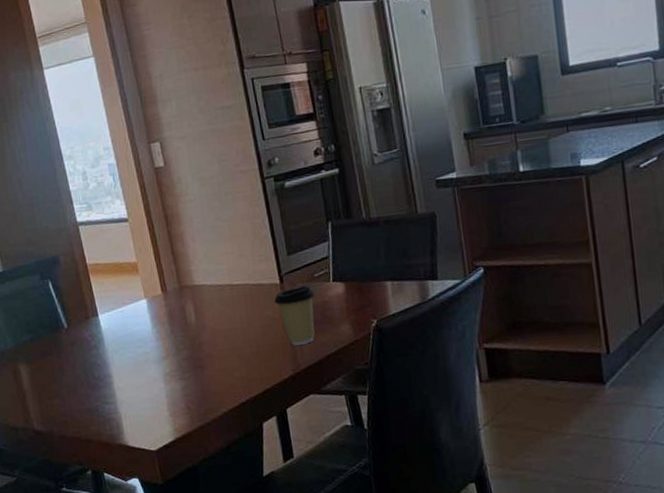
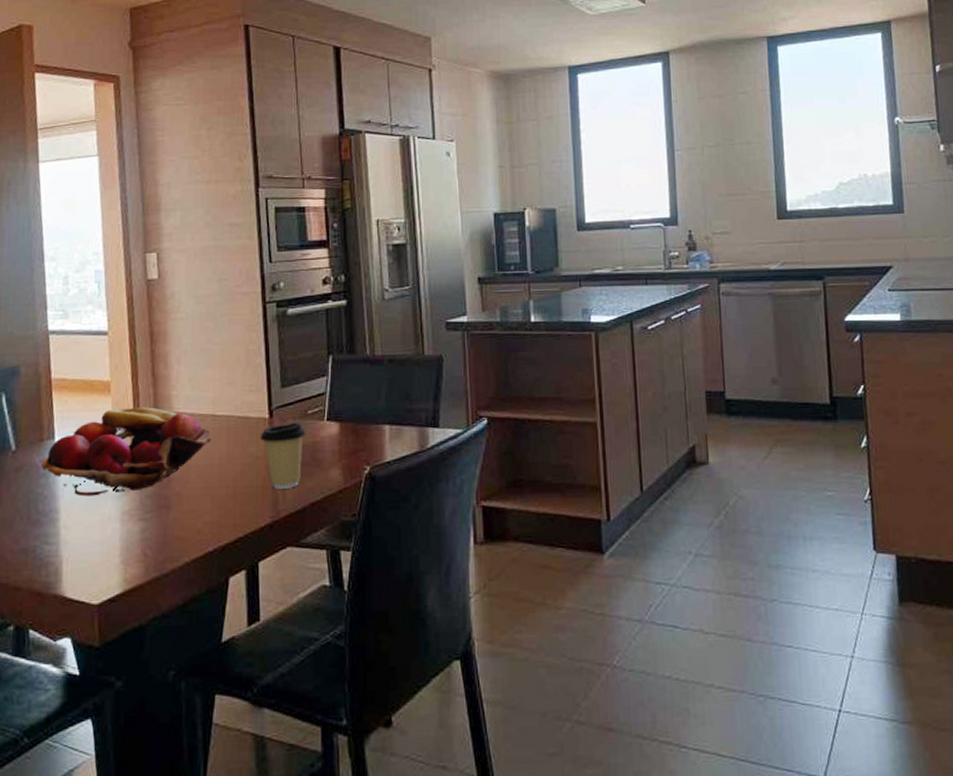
fruit basket: none [91,282,231,363] -> present [41,407,211,497]

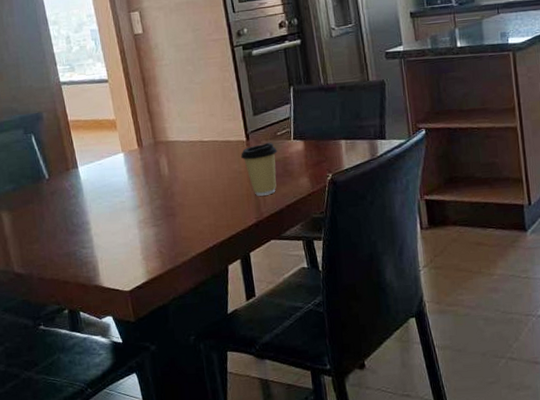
fruit basket: present [41,407,211,497] -> none [70,138,202,211]

